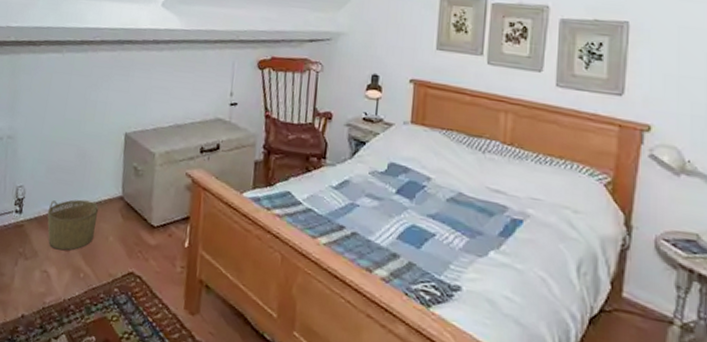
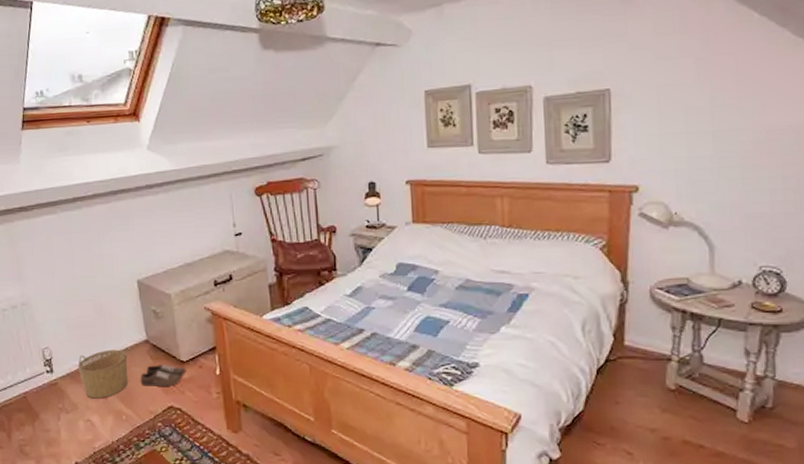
shoe: none [106,224,155,251] -> present [140,365,186,386]

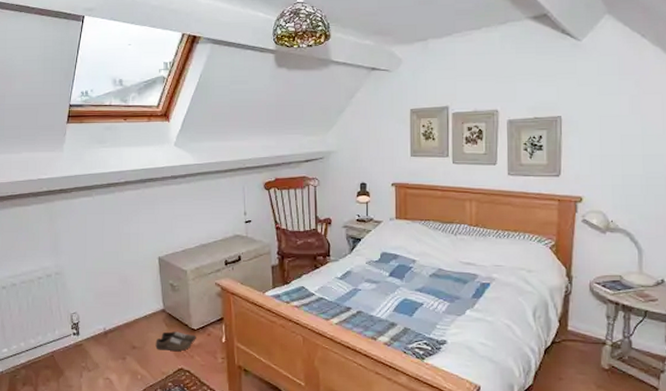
basket: present [77,349,128,399] -> none [101,316,146,360]

